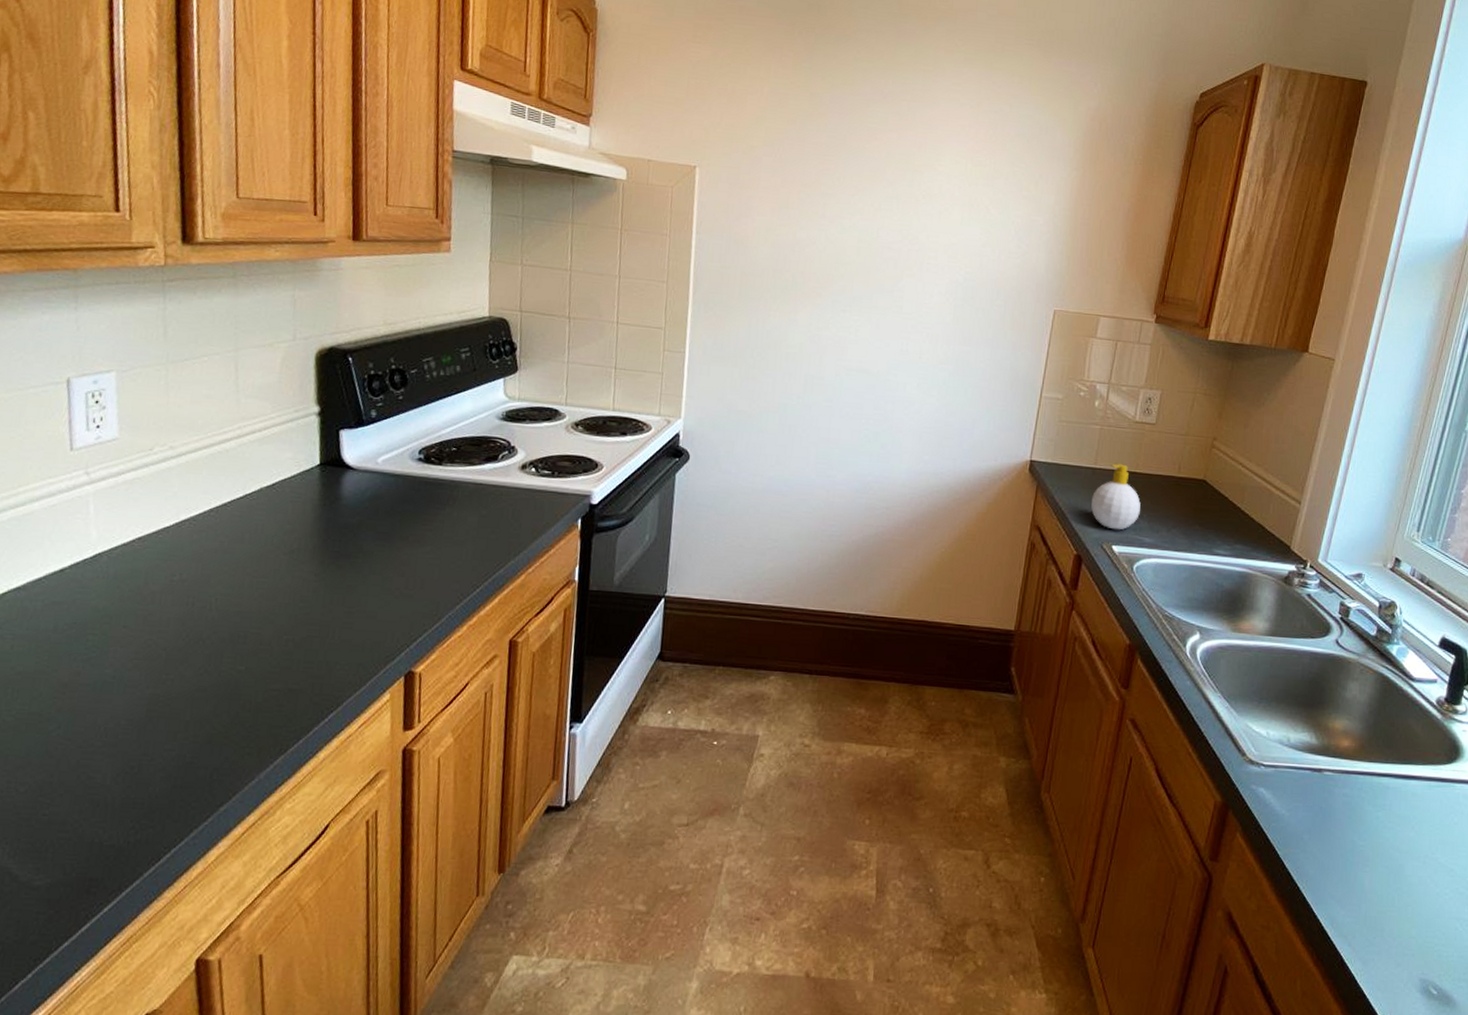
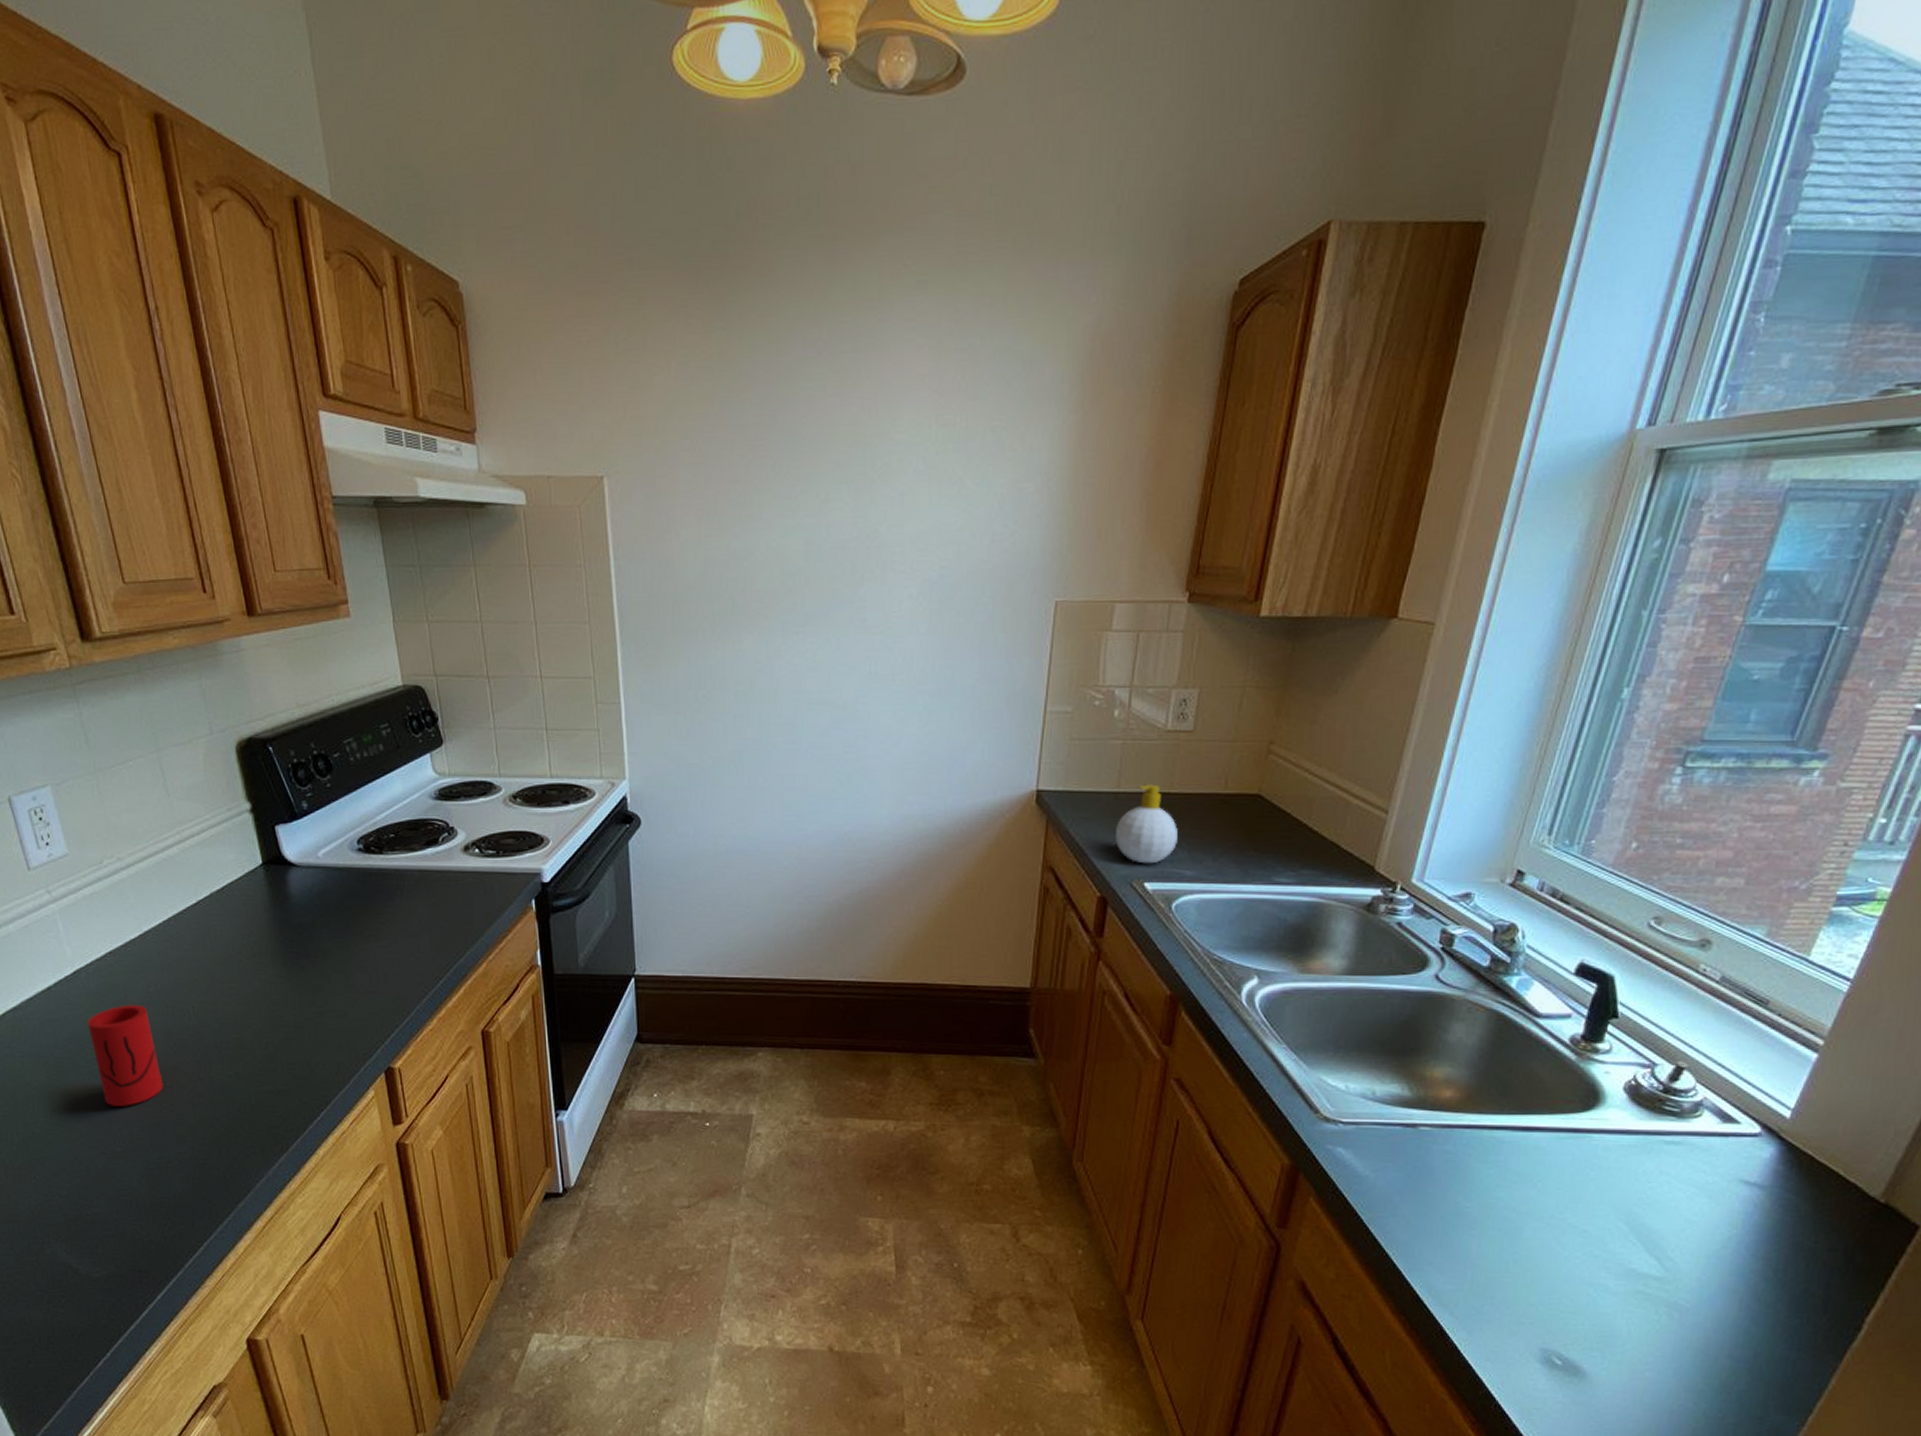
cup: none [95,592,166,698] -> present [87,1004,164,1106]

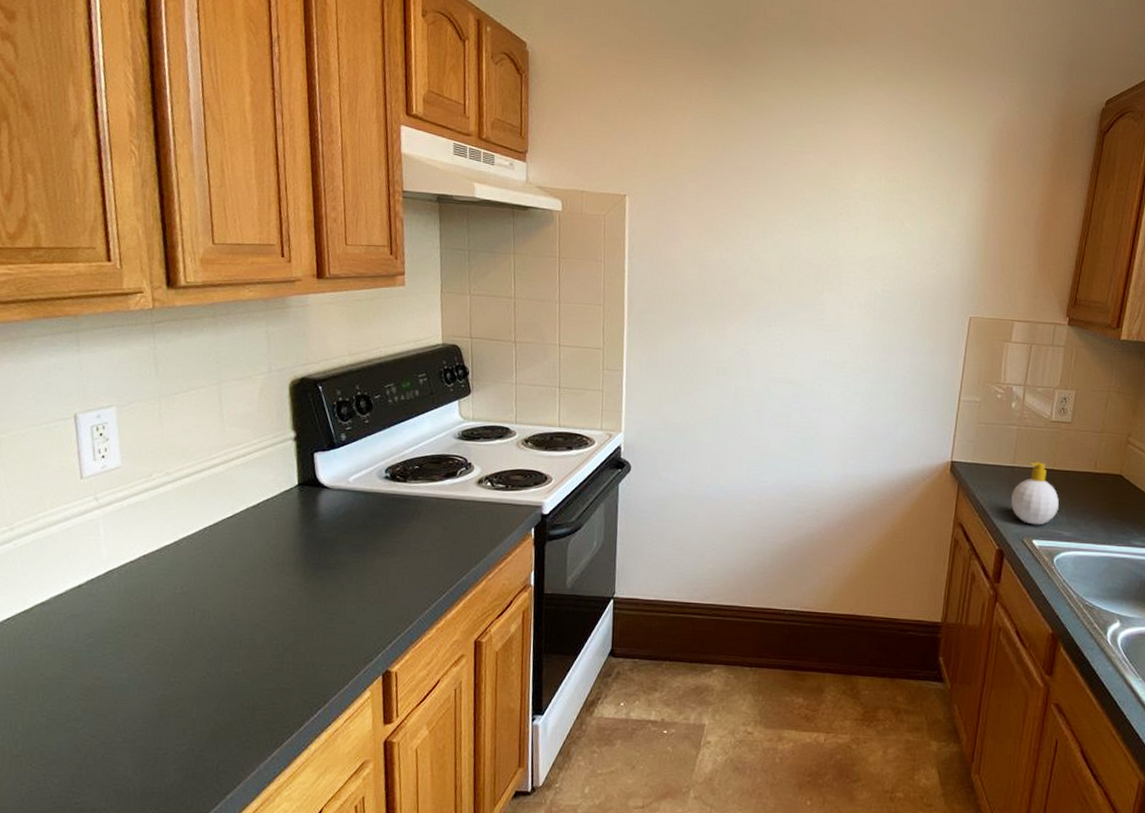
cup: present [87,1004,164,1106] -> none [110,604,174,699]

